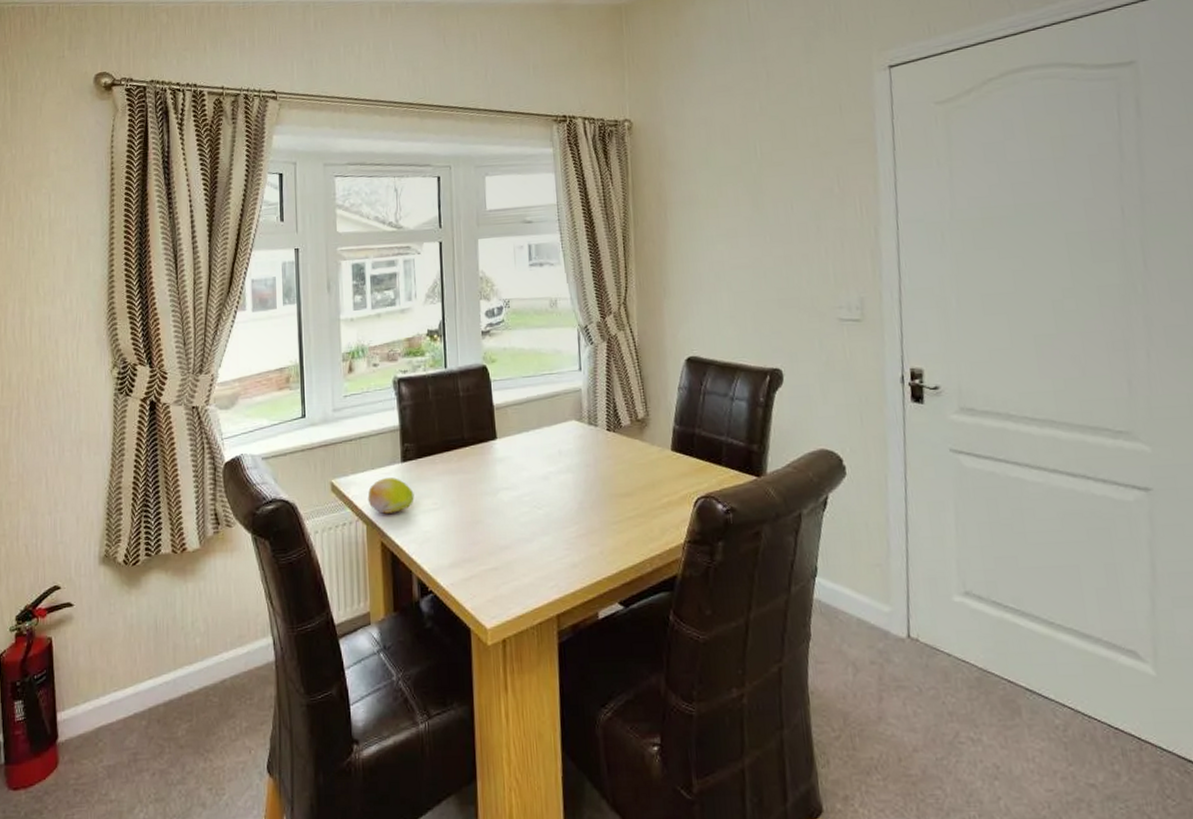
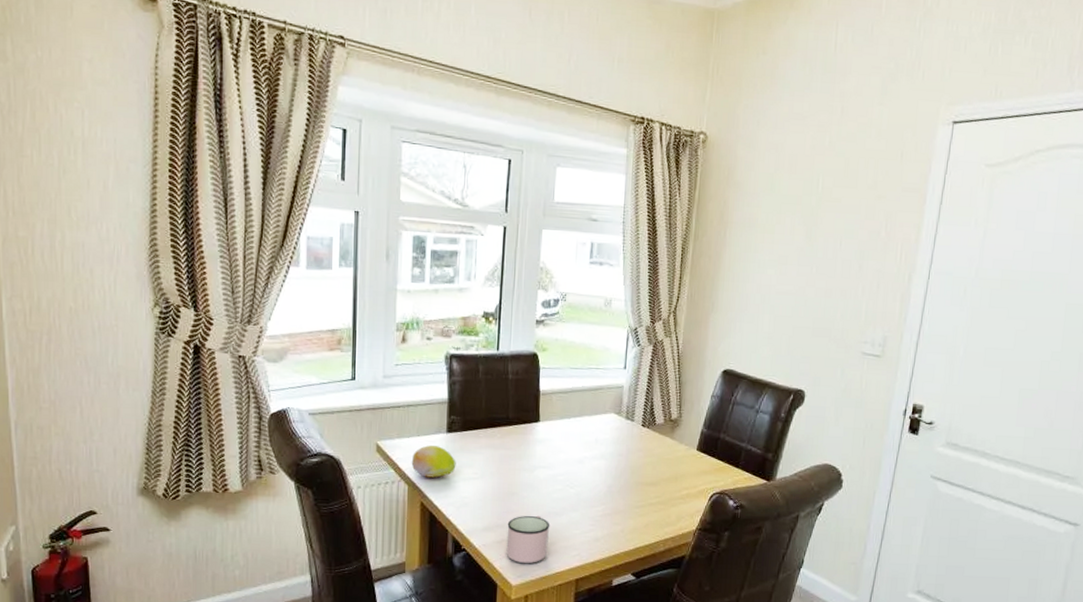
mug: none [474,544,522,602] -> present [506,515,550,564]

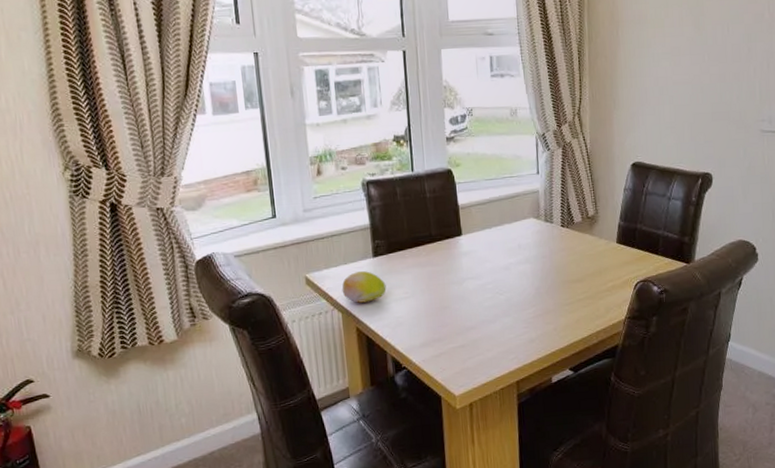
mug: present [506,515,550,564] -> none [443,325,486,374]

